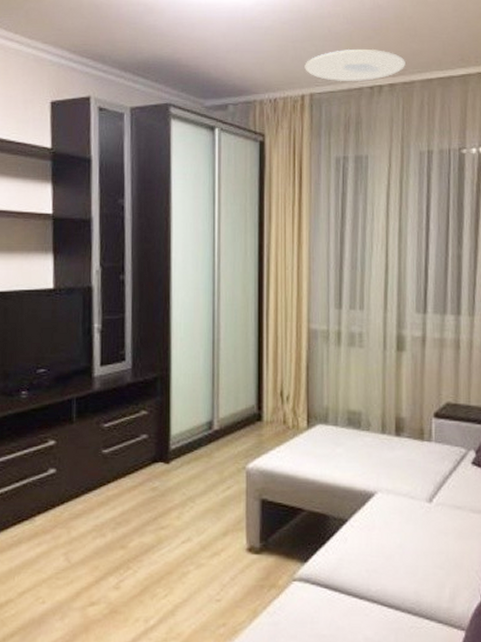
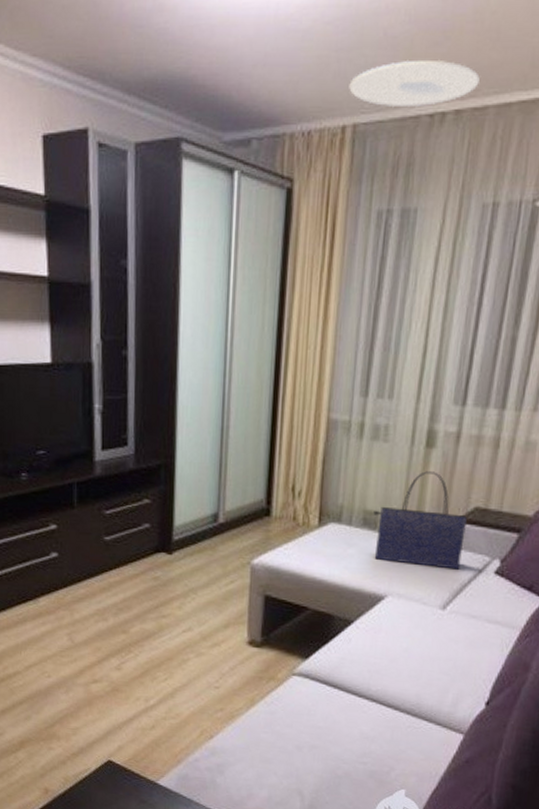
tote bag: none [356,372,441,462] -> present [373,471,467,570]

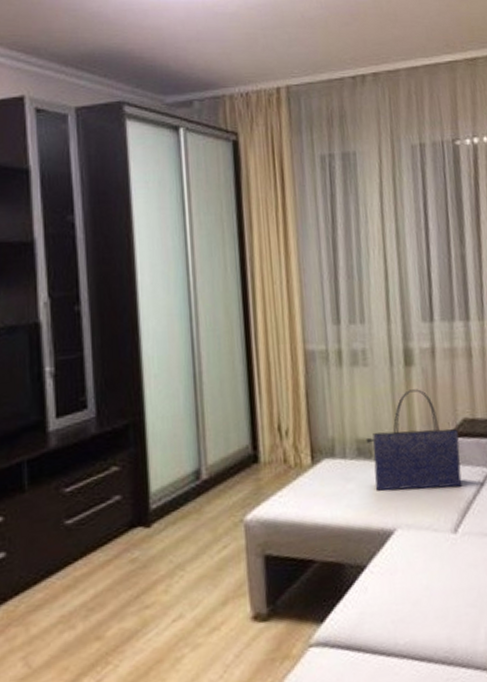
ceiling light: present [349,61,480,108] -> none [277,36,388,72]

